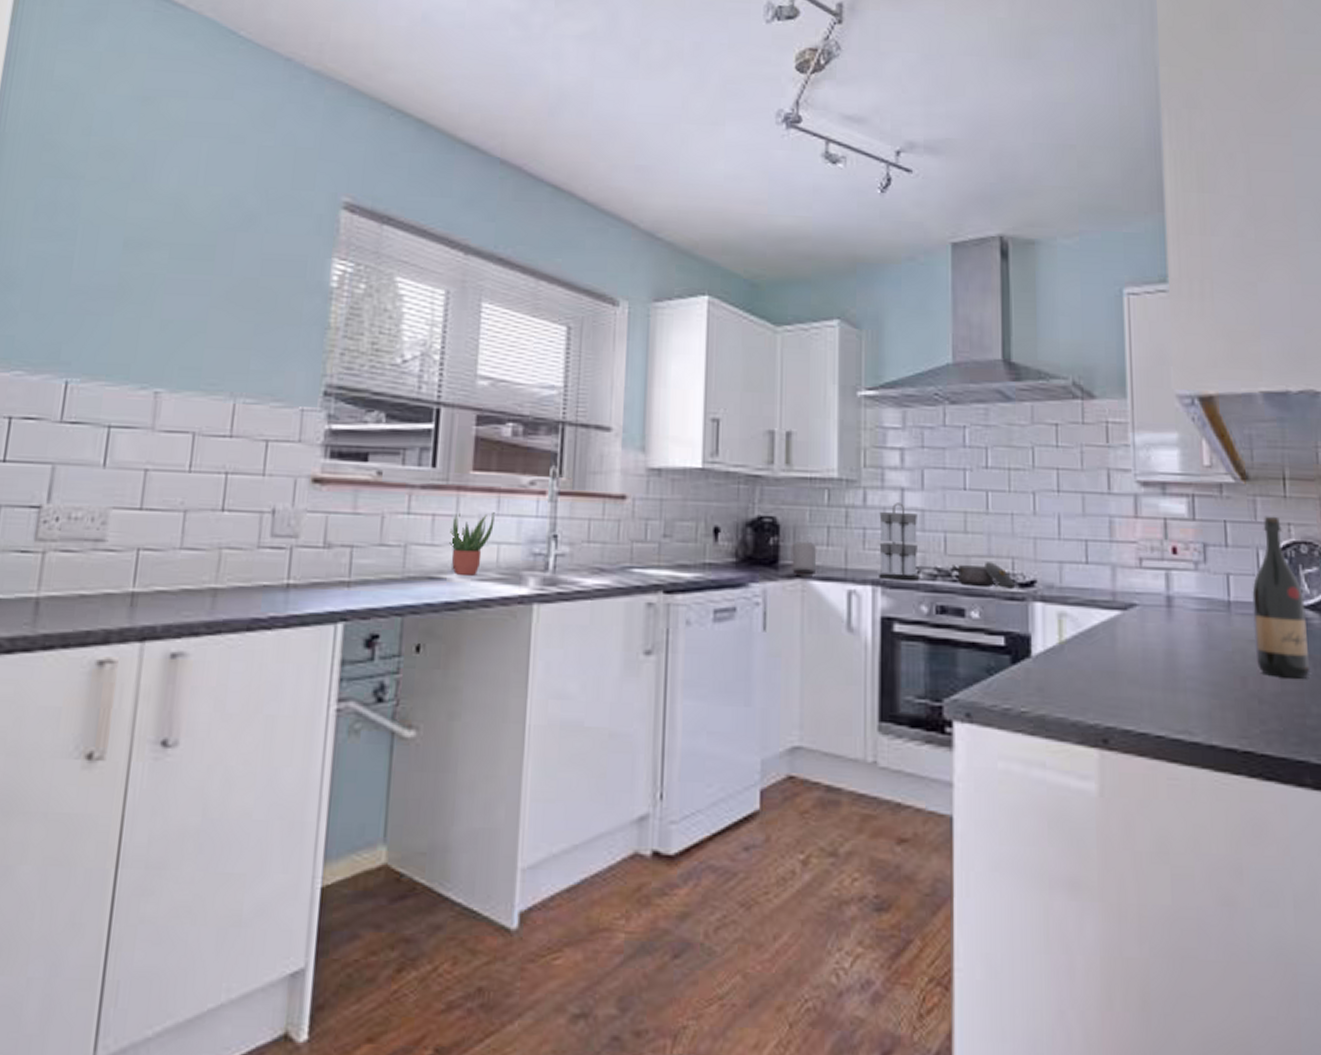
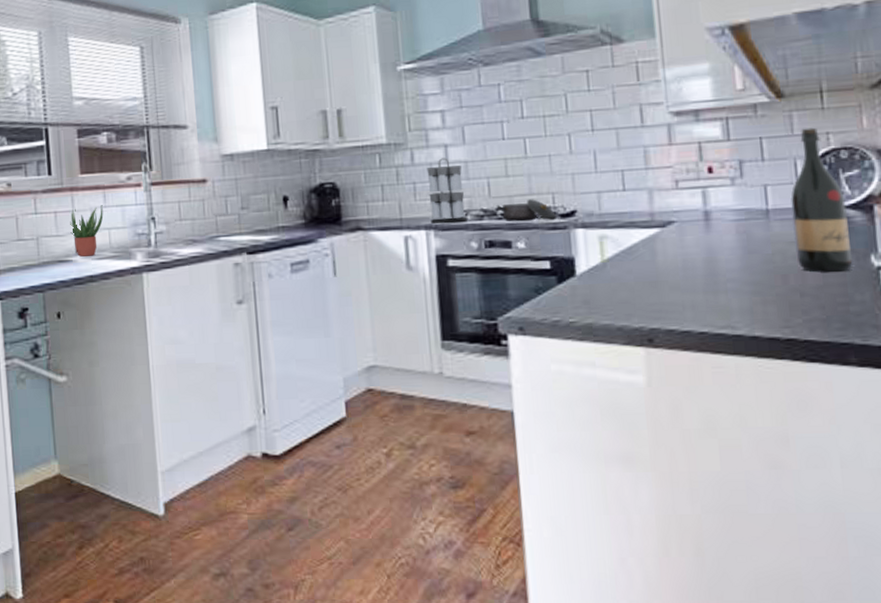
canister: present [788,539,826,577] -> none [349,198,384,229]

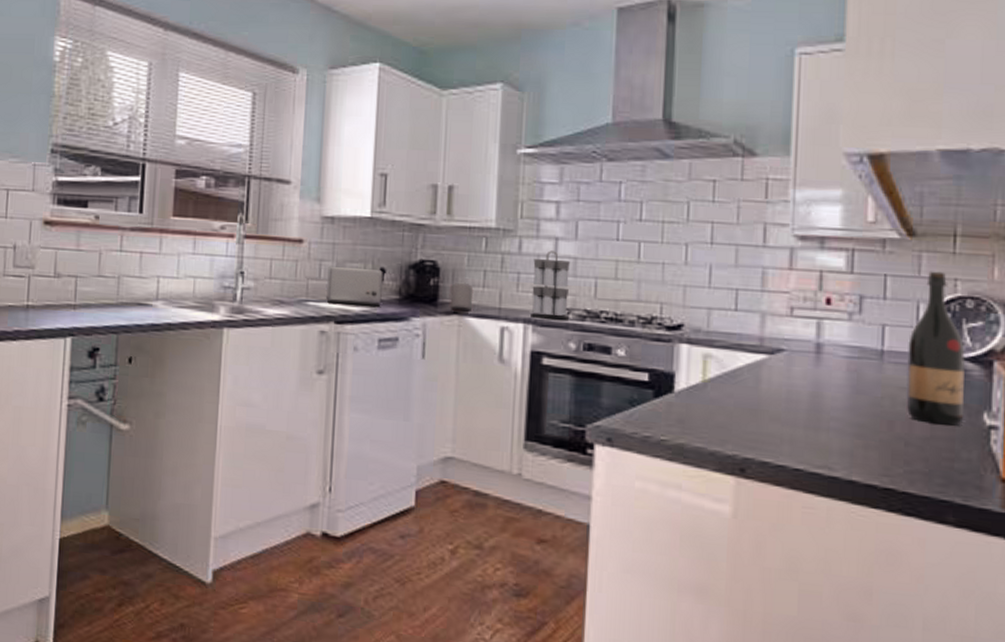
potted plant: present [70,205,104,257] -> none [154,251,192,303]
toaster: none [234,198,289,237] -> present [325,266,384,308]
canister: none [349,198,384,229] -> present [446,281,482,314]
cooking pot: present [496,199,556,222] -> none [600,306,662,332]

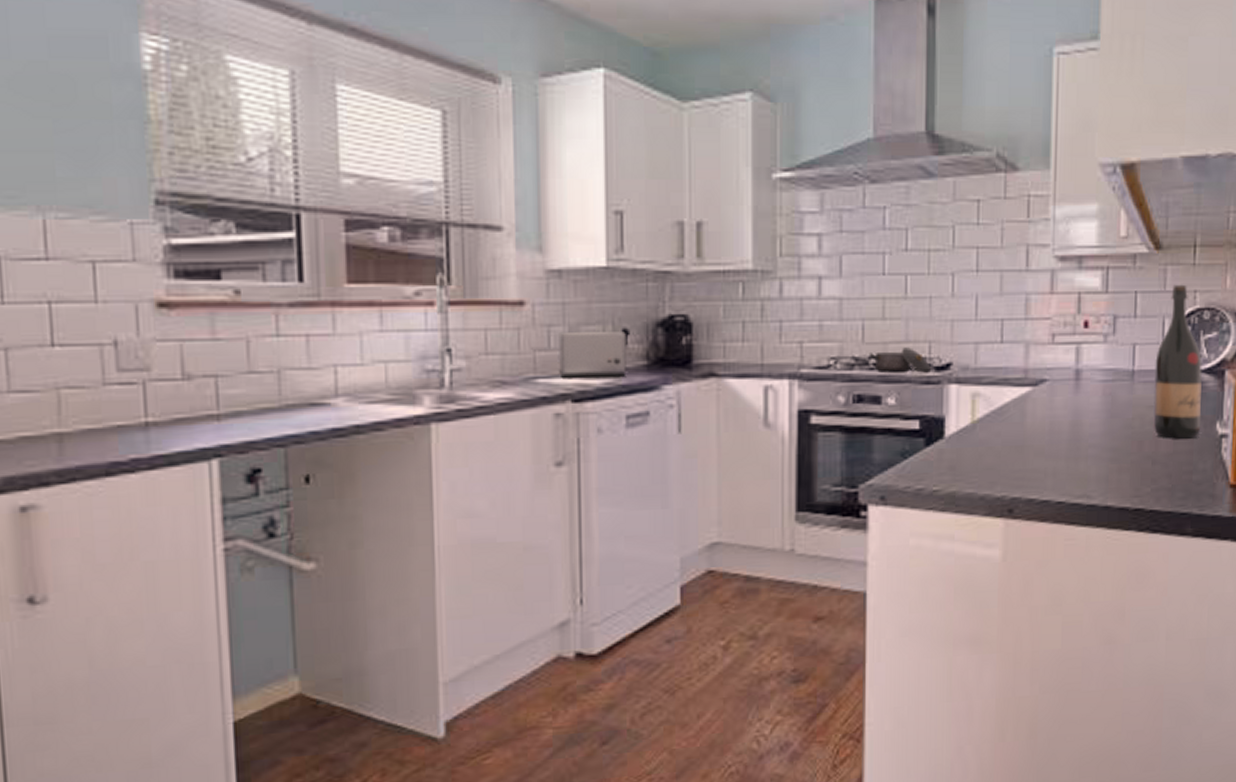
canister: present [446,281,482,314] -> none [701,336,741,375]
spice rack: present [531,251,570,322] -> none [796,292,837,373]
cooking pot: none [600,306,662,332] -> present [868,347,931,374]

